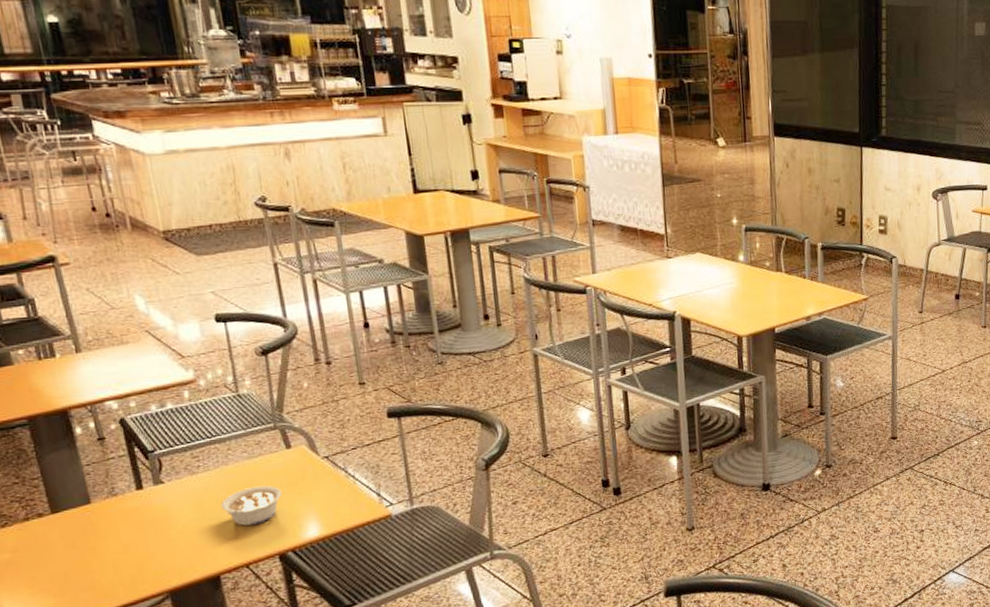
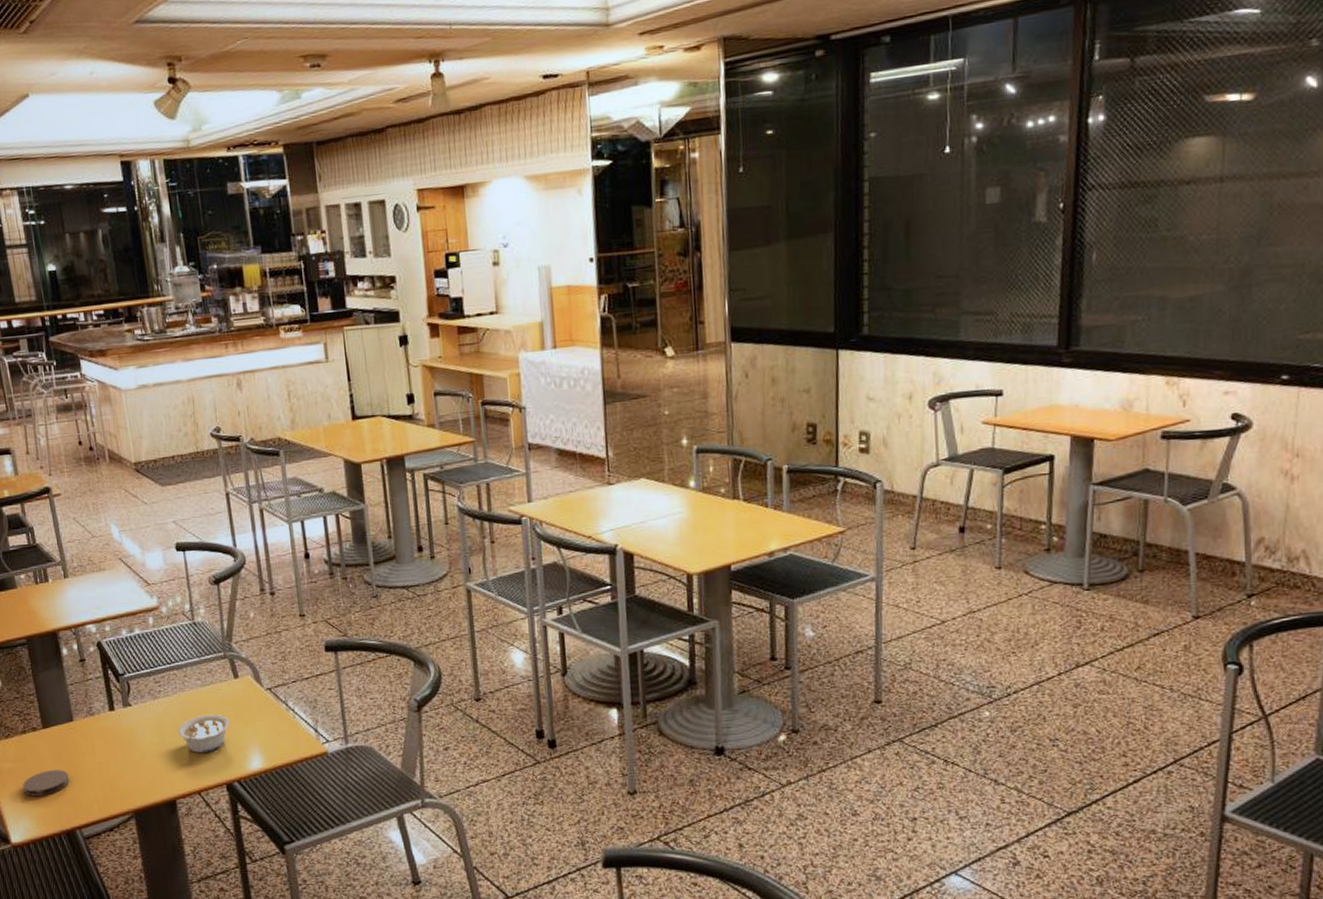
coaster: none [26,556,88,588] -> present [22,770,70,797]

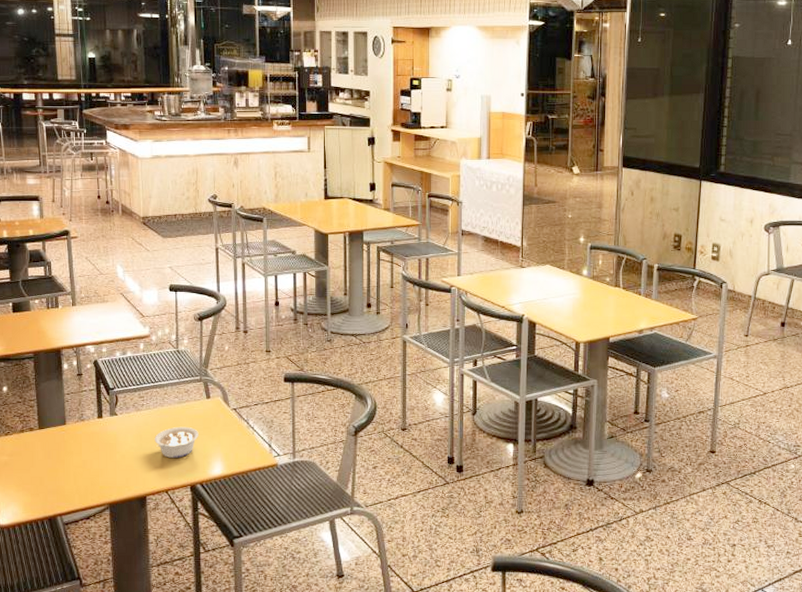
coaster: present [22,770,70,797] -> none [15,465,57,486]

